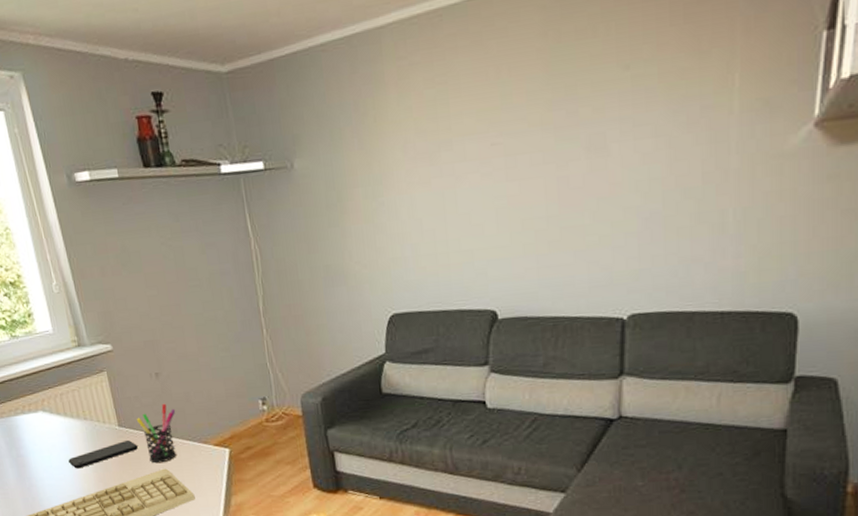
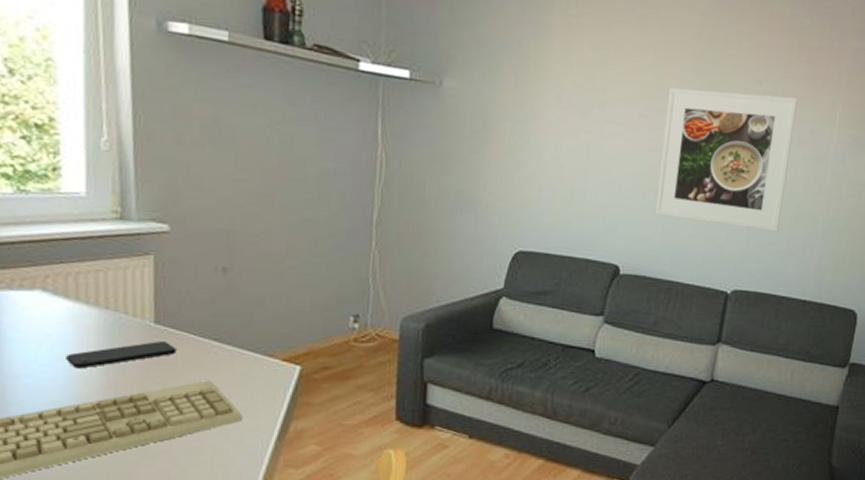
pen holder: present [136,403,177,464] -> none [182,304,241,374]
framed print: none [519,73,680,249] -> present [655,87,798,232]

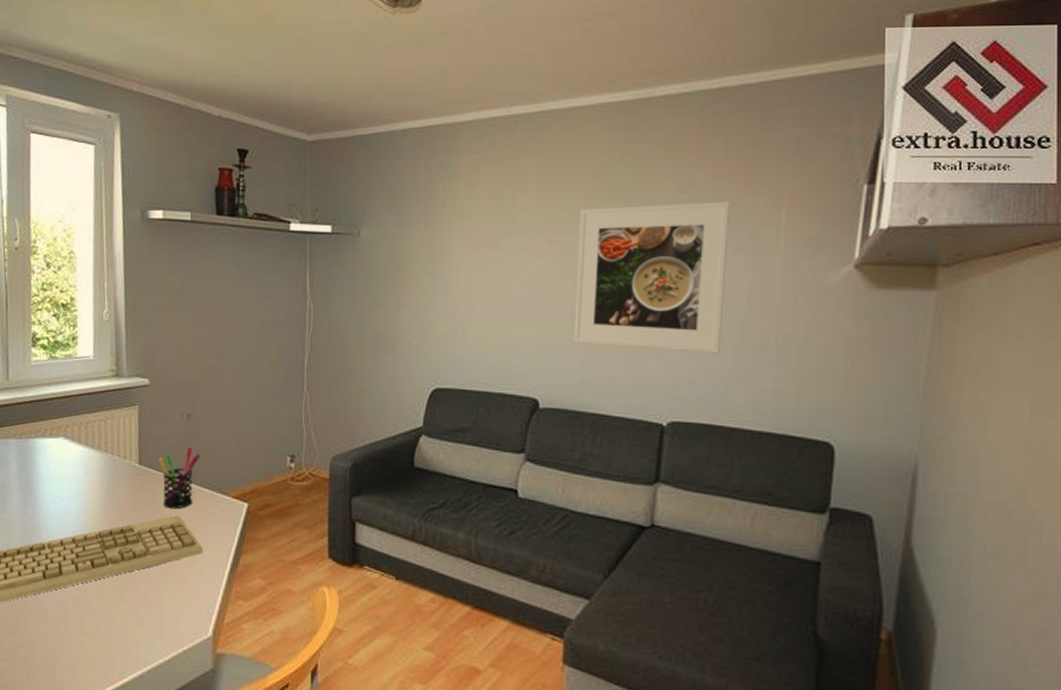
smartphone: present [66,341,176,369] -> none [79,480,154,503]
pen holder: none [182,304,241,374] -> present [158,446,201,509]

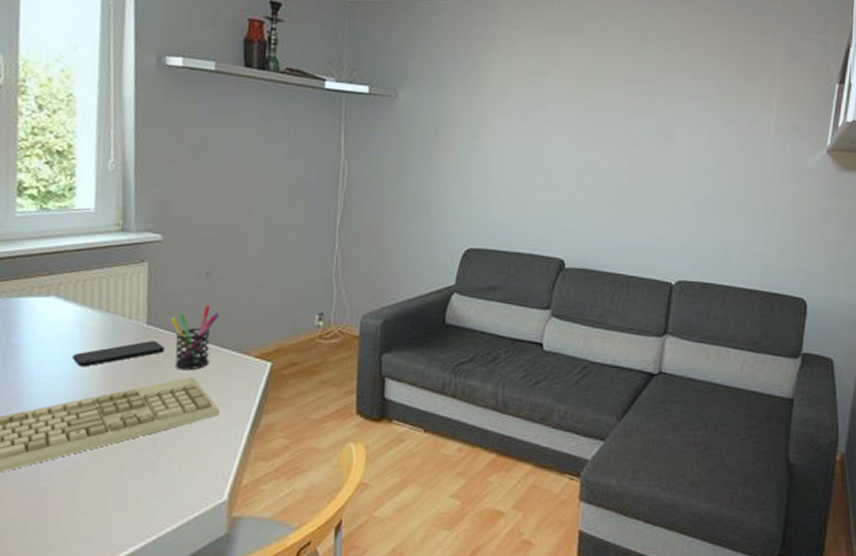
smartphone: none [79,480,154,503] -> present [72,341,164,367]
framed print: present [573,202,731,353] -> none [597,87,734,222]

